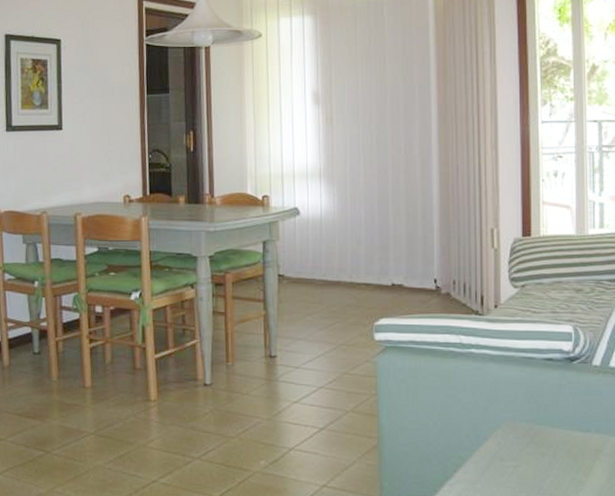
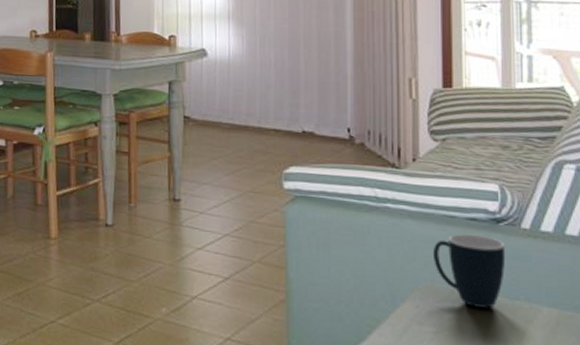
mug: none [514,374,579,441] -> present [433,234,506,309]

